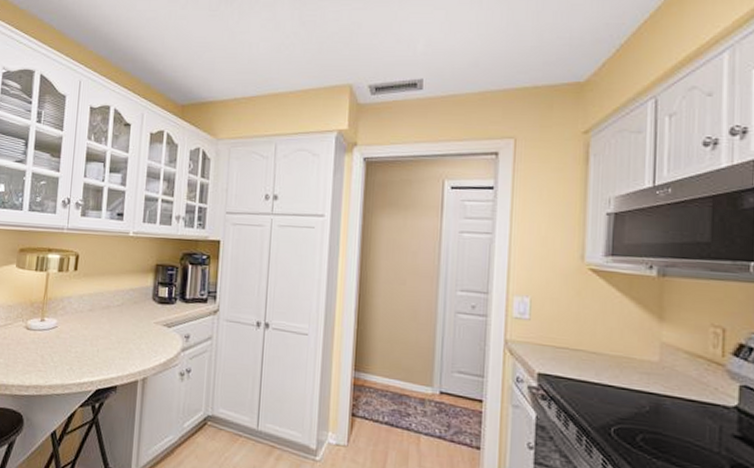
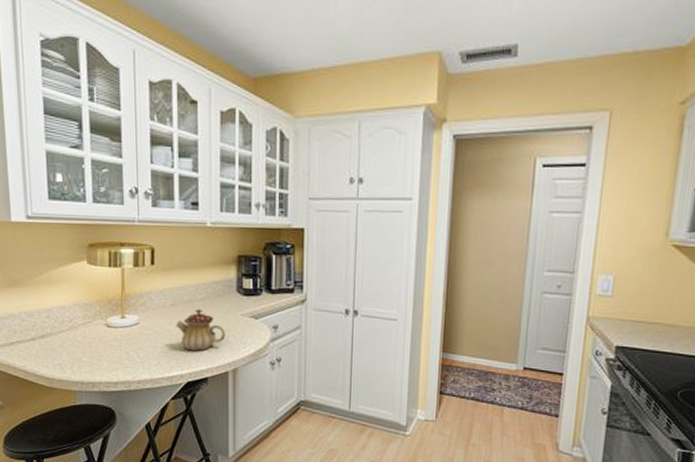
teapot: none [91,315,139,358] -> present [176,309,226,351]

